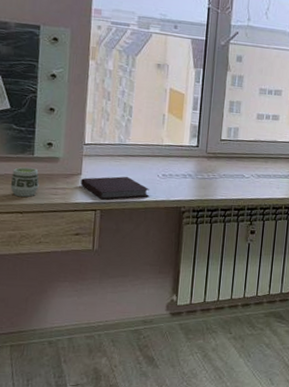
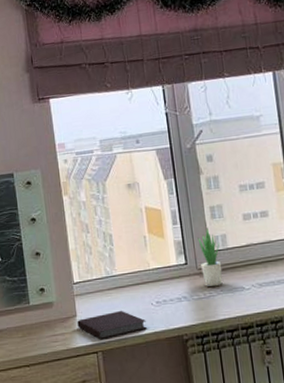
cup: present [10,167,39,197] -> none [13,317,40,349]
potted plant: none [210,119,231,170] -> present [197,227,223,286]

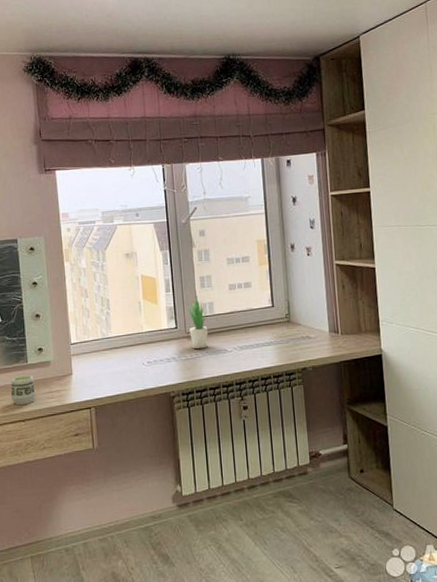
cup: none [13,317,40,349] -> present [10,375,36,405]
notebook: present [77,310,148,340] -> none [73,369,139,397]

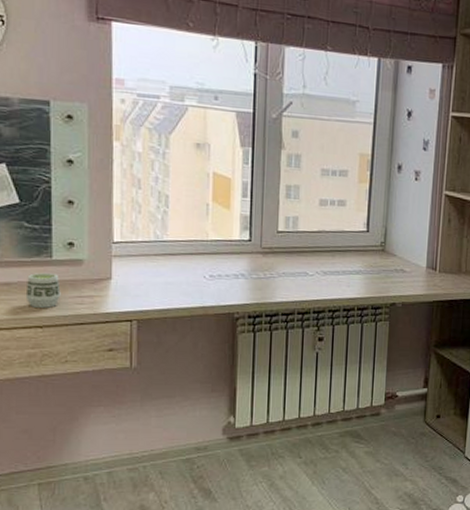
potted plant: present [188,295,208,349] -> none [266,206,290,268]

